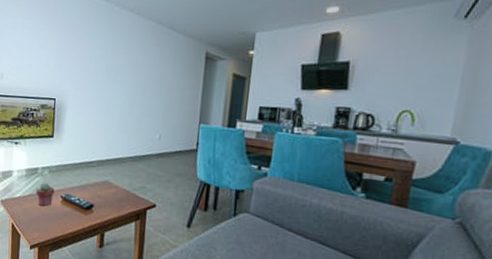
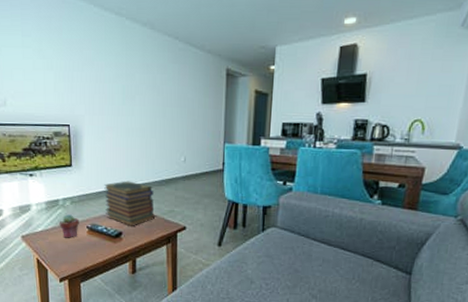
book stack: none [80,154,127,200] -> present [104,181,156,226]

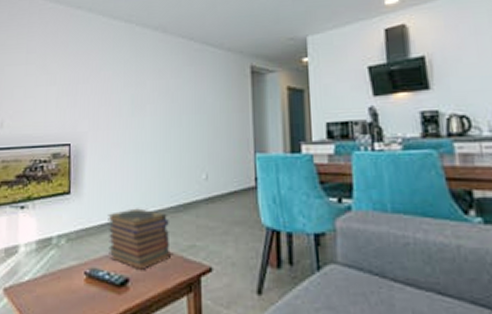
potted succulent: present [59,214,79,238] -> none [50,256,75,290]

